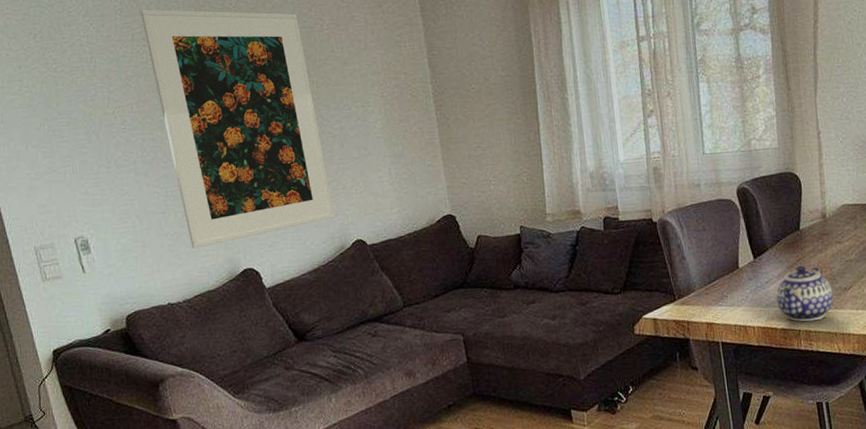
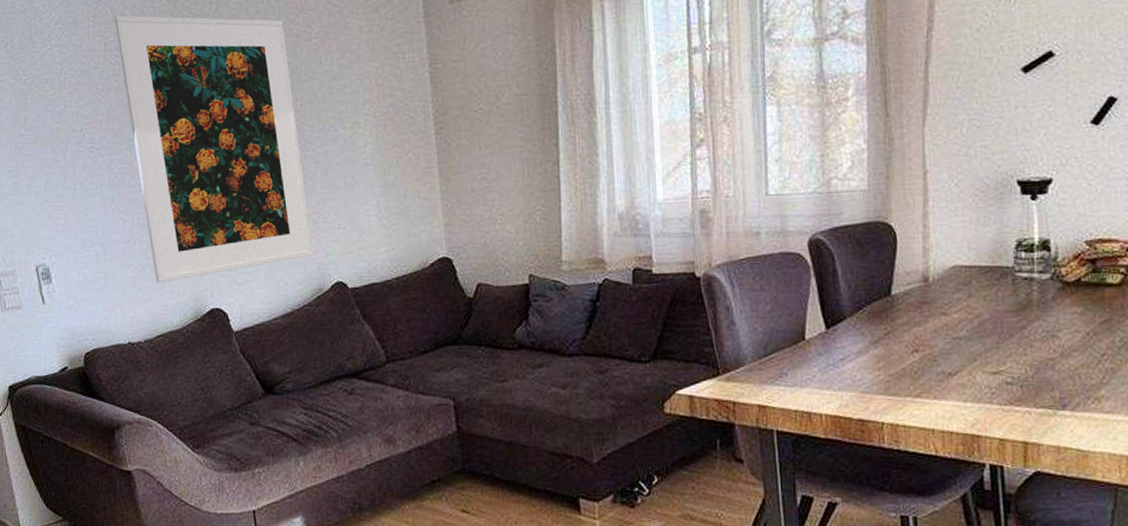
teapot: present [775,265,834,322] -> none [853,341,932,413]

